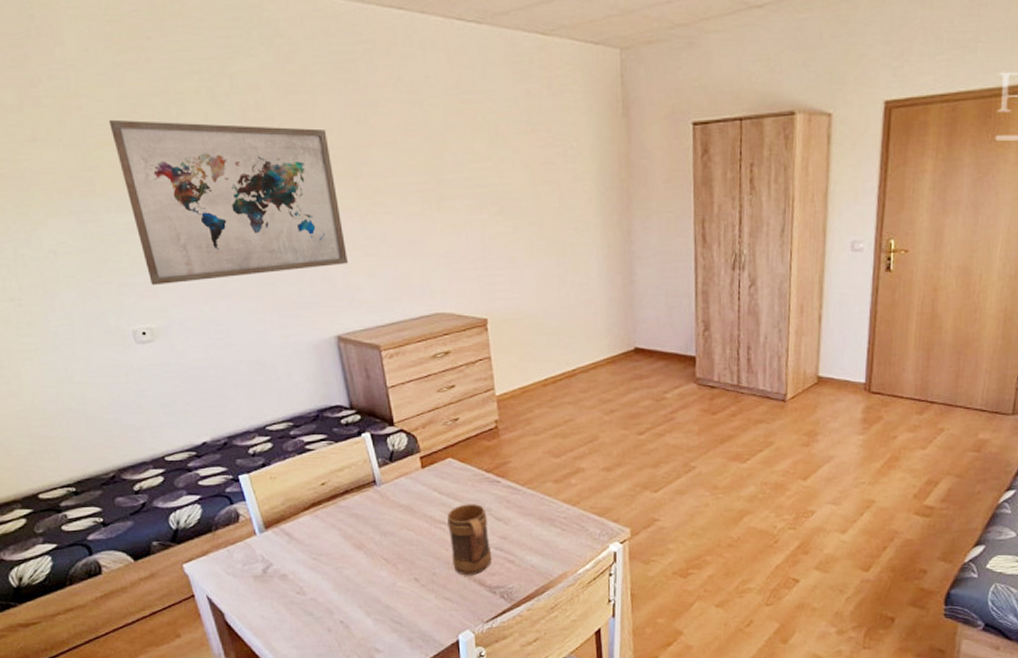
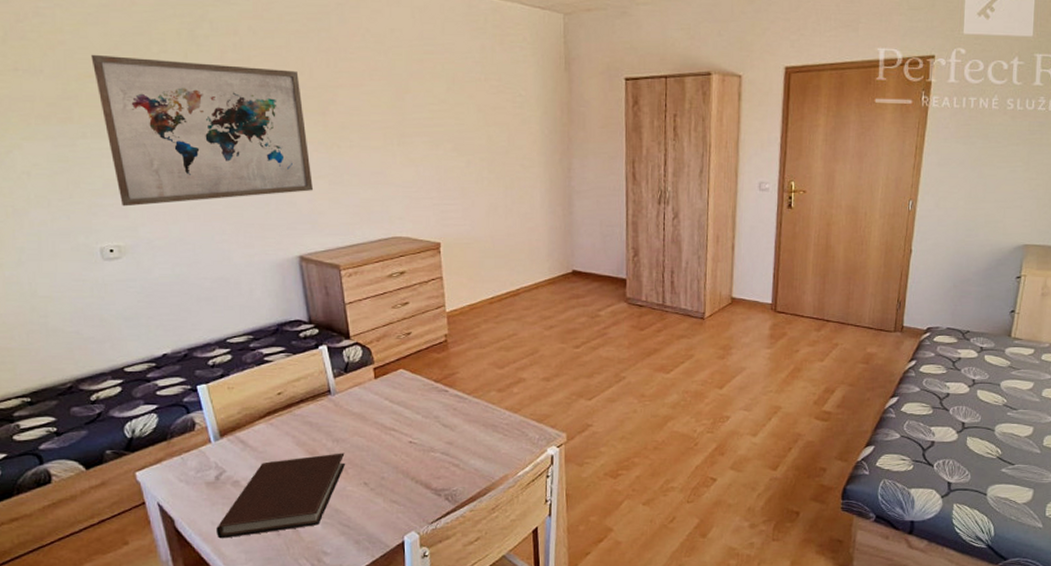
notebook: none [266,547,395,633] -> present [217,453,346,539]
mug: present [447,504,492,576] -> none [397,412,438,480]

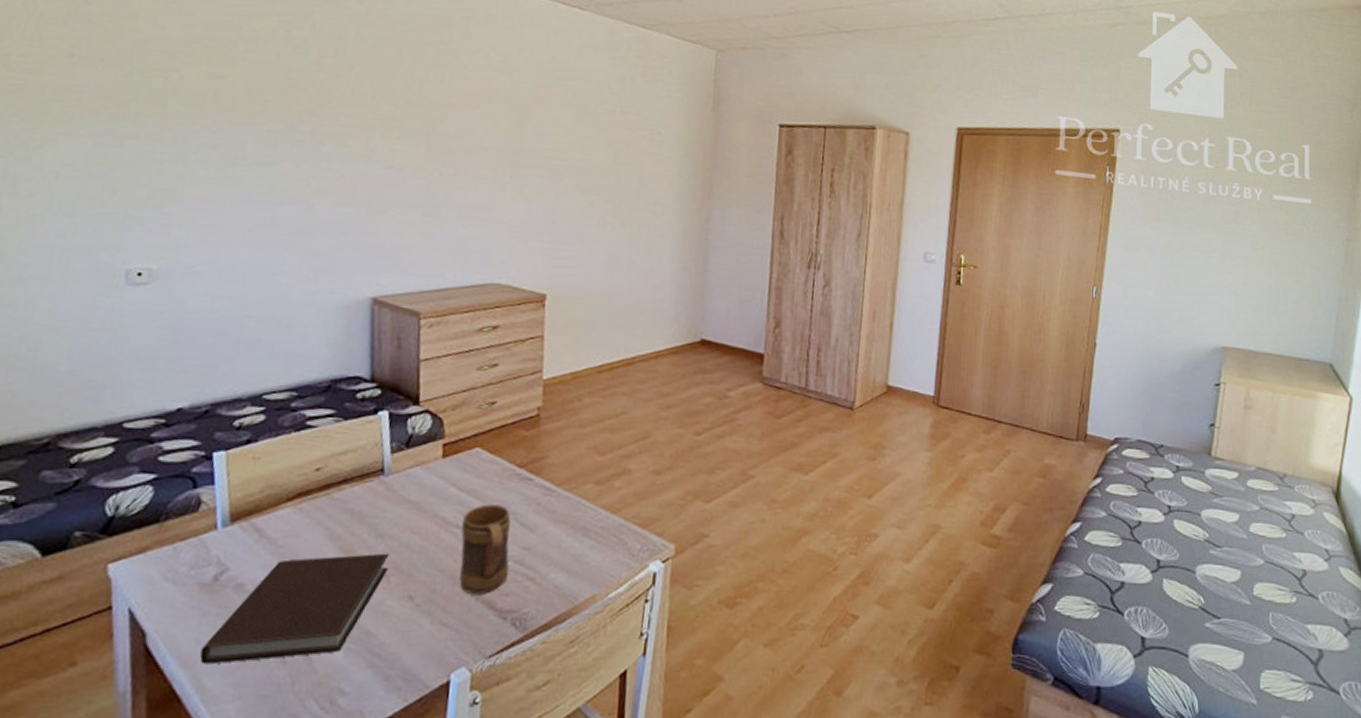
wall art: present [91,54,314,207] -> none [164,46,406,223]
mug: none [397,412,438,480] -> present [459,504,511,596]

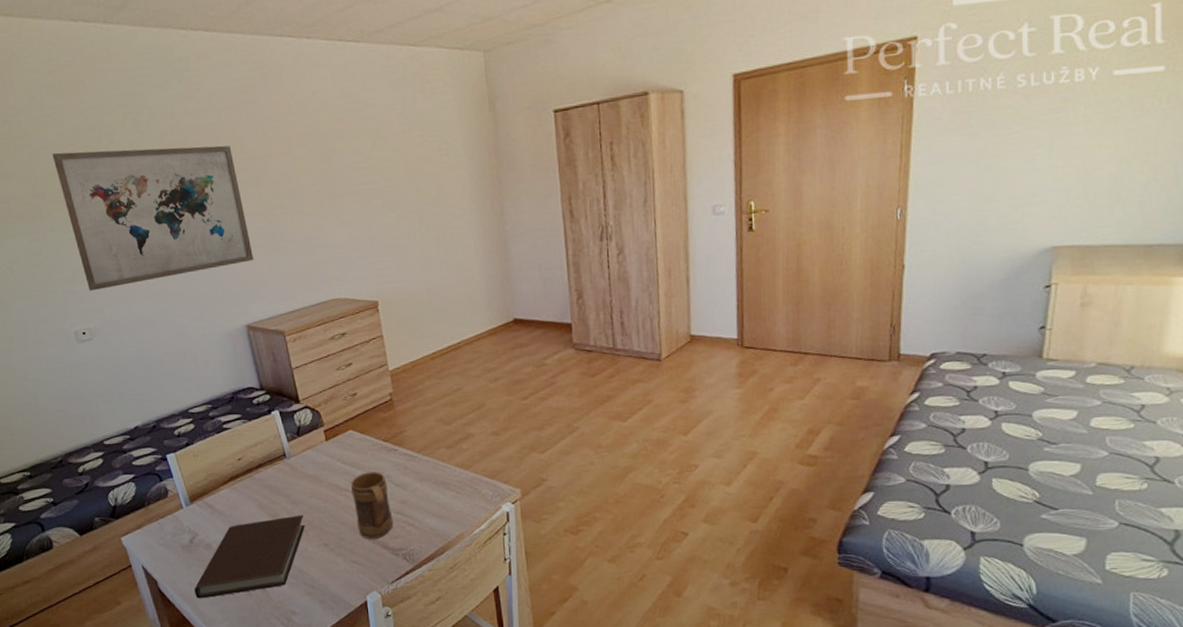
wall art: none [164,46,406,223] -> present [52,145,255,291]

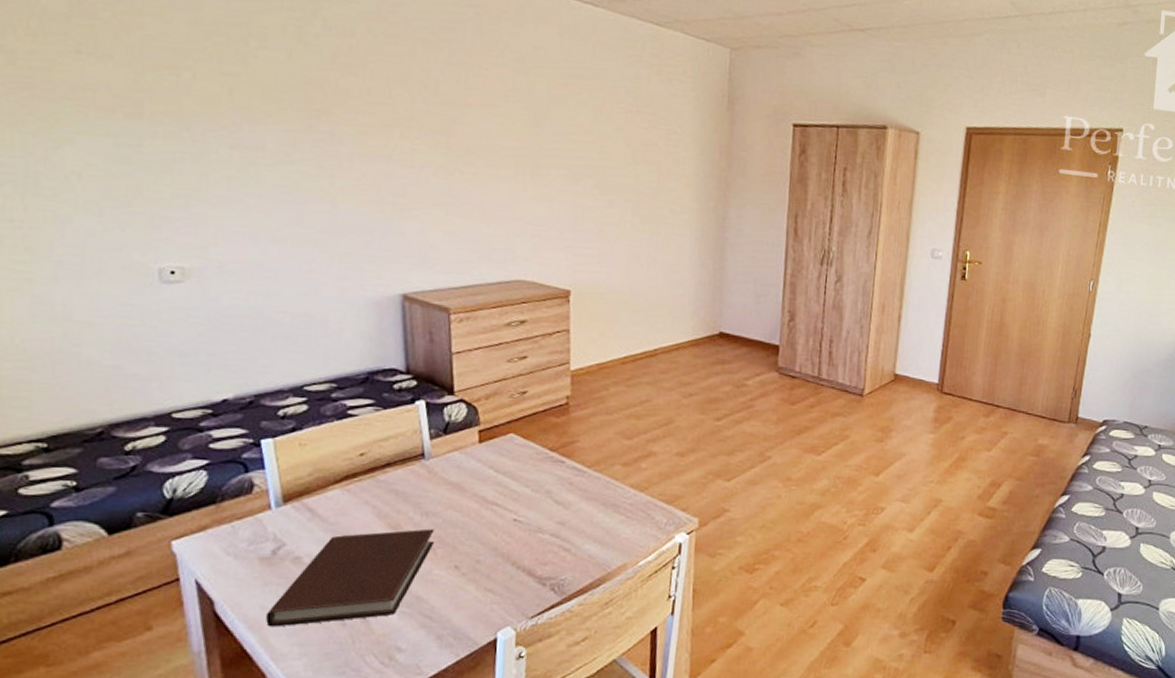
wall art: present [52,145,255,291] -> none [174,42,428,222]
mug: present [351,472,394,540] -> none [500,484,547,565]

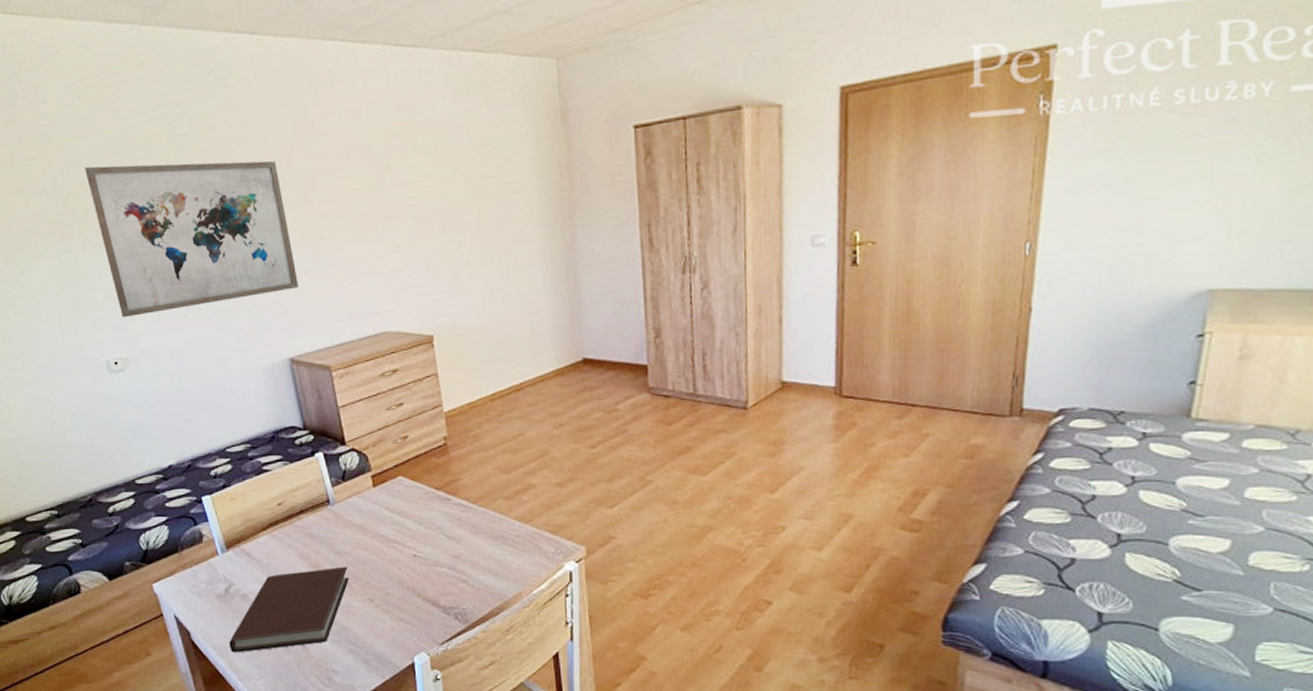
wall art: none [174,42,428,222] -> present [85,161,300,318]

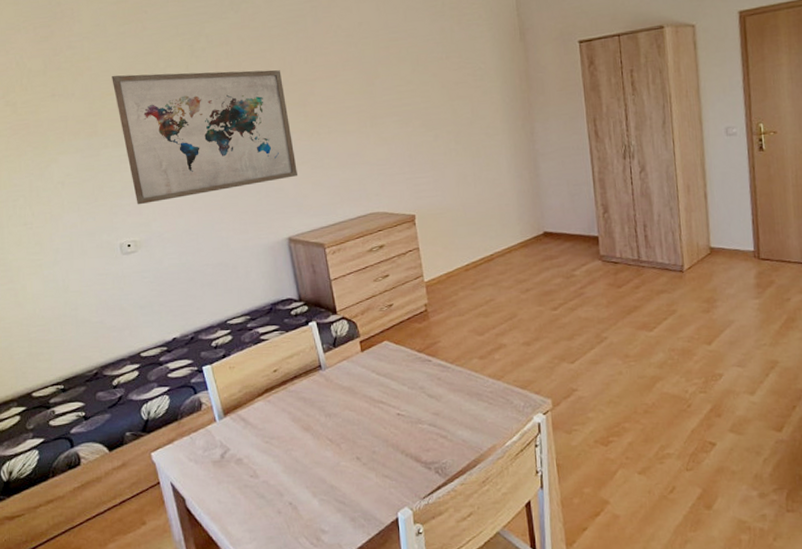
notebook: present [229,566,350,653] -> none [223,427,339,518]

